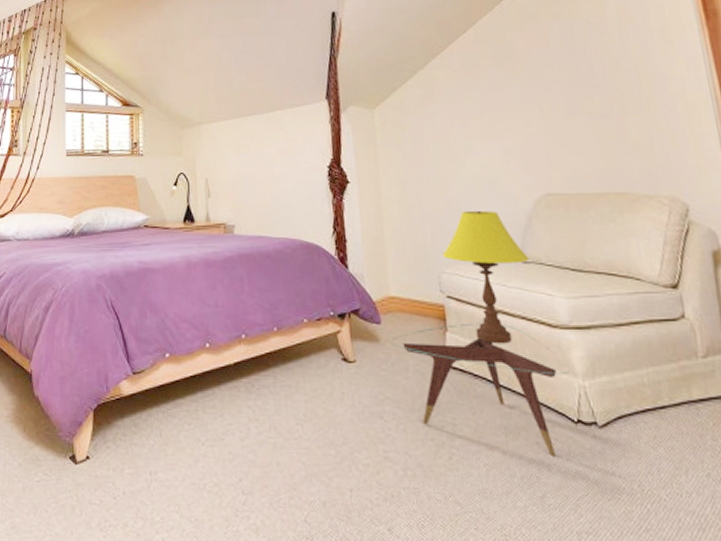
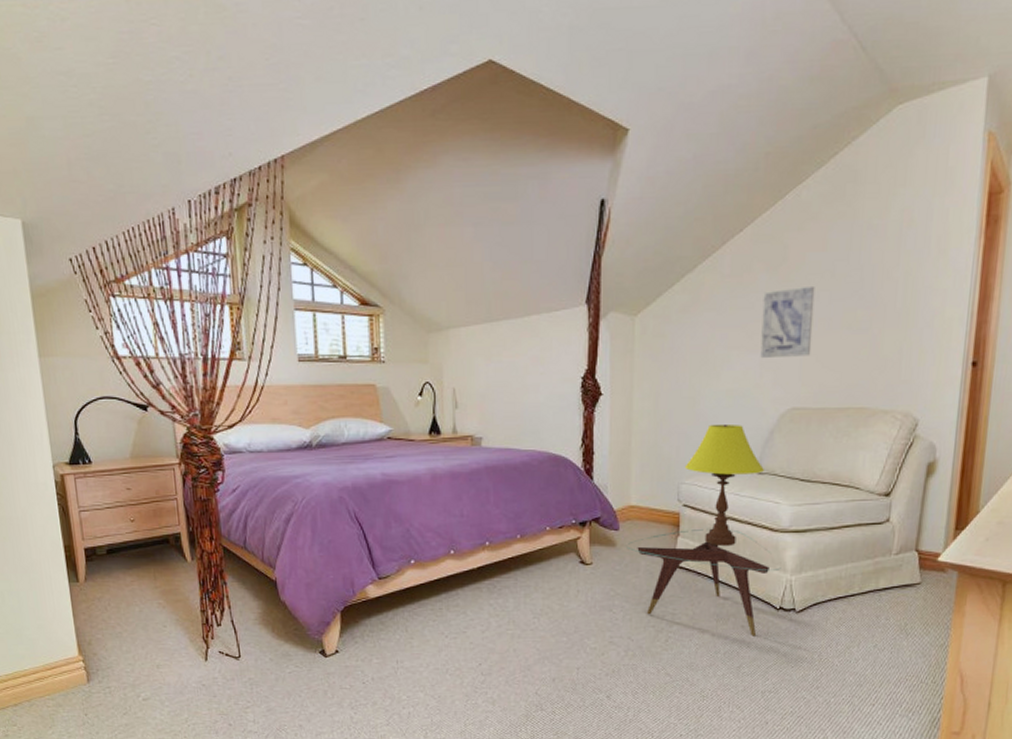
wall art: none [496,77,556,146] -> present [760,285,815,359]

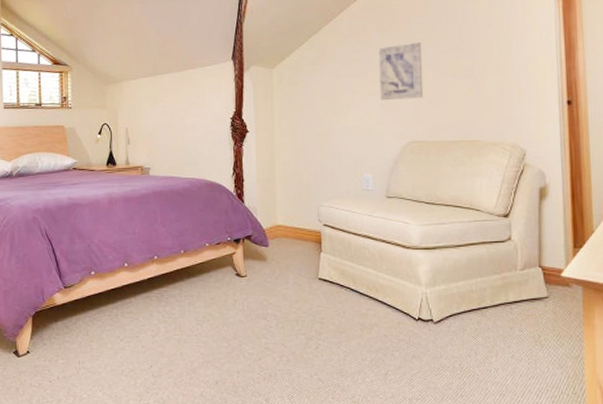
side table: present [627,528,781,636] -> none [276,245,416,345]
table lamp: present [684,423,764,547] -> none [322,155,392,262]

